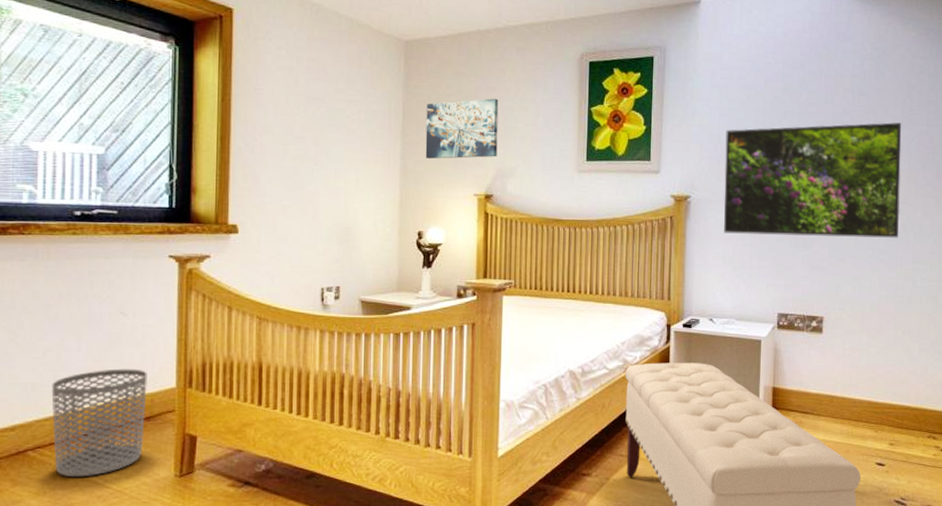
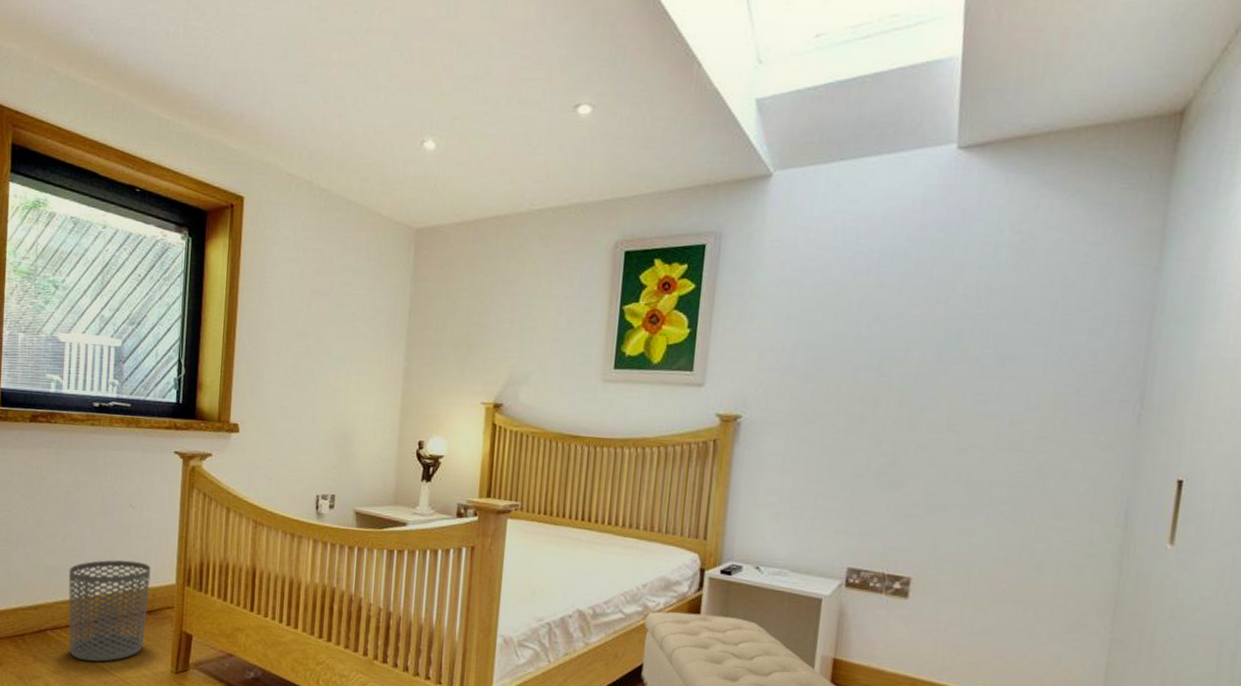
wall art: present [425,98,499,159] -> none [431,294,516,362]
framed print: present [724,122,901,238] -> none [782,330,1048,484]

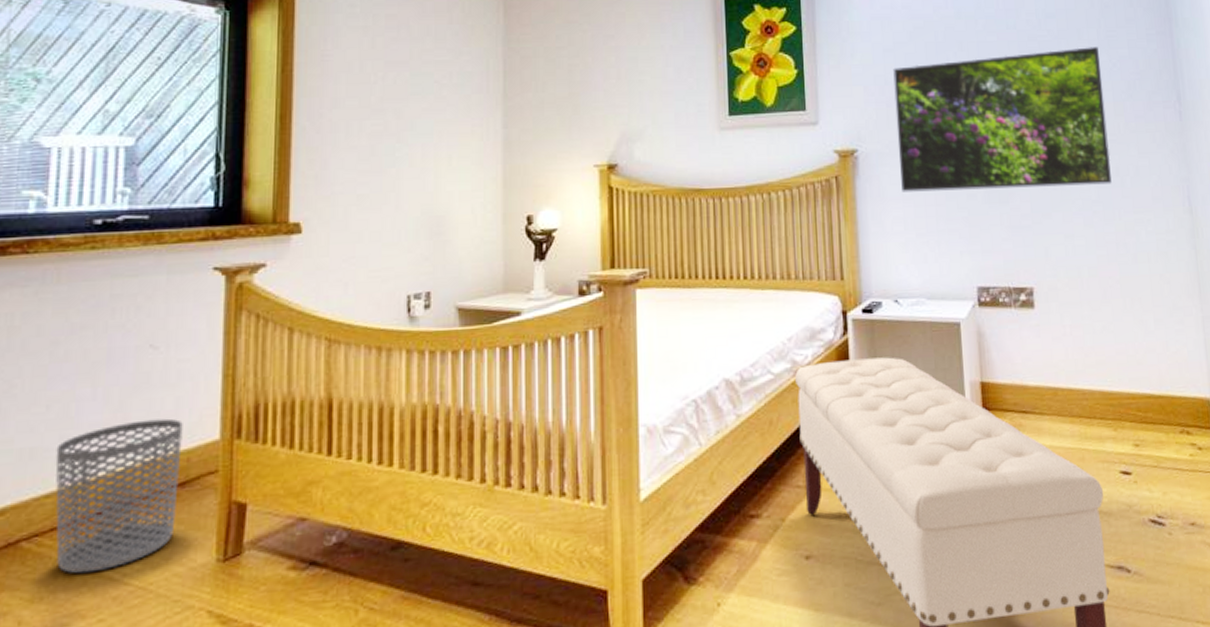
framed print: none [782,330,1048,484] -> present [893,47,1112,192]

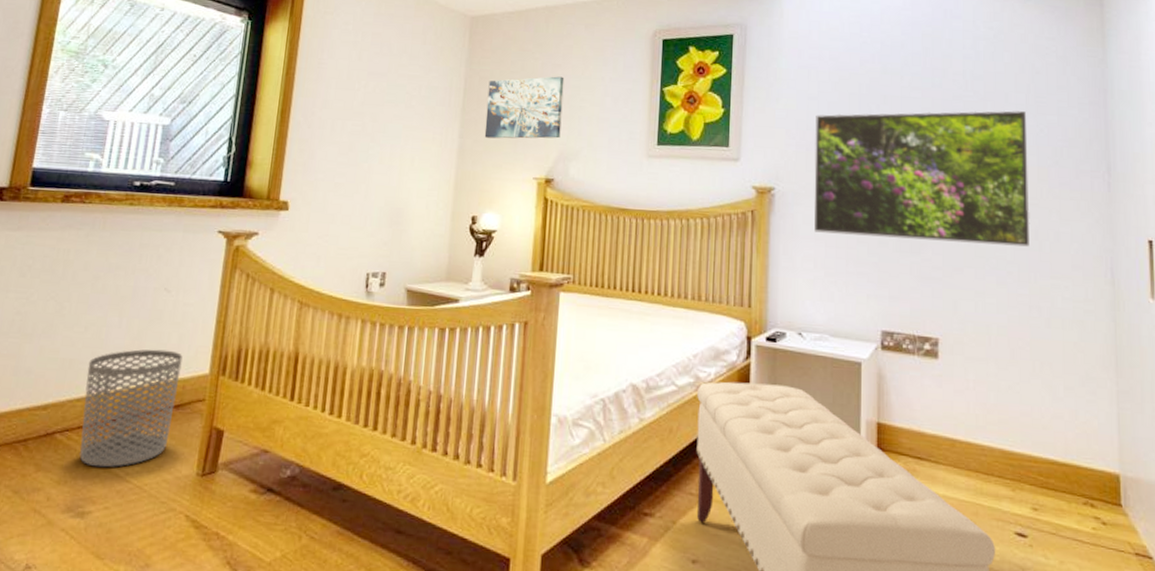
wall art: none [532,48,620,125] -> present [484,76,565,139]

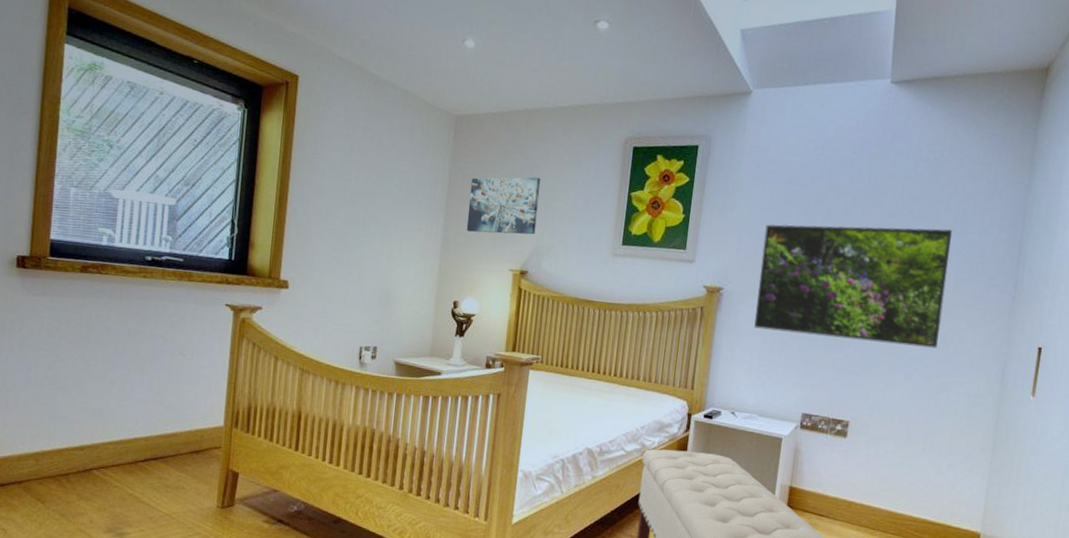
waste bin: present [79,349,183,468] -> none [115,403,200,499]

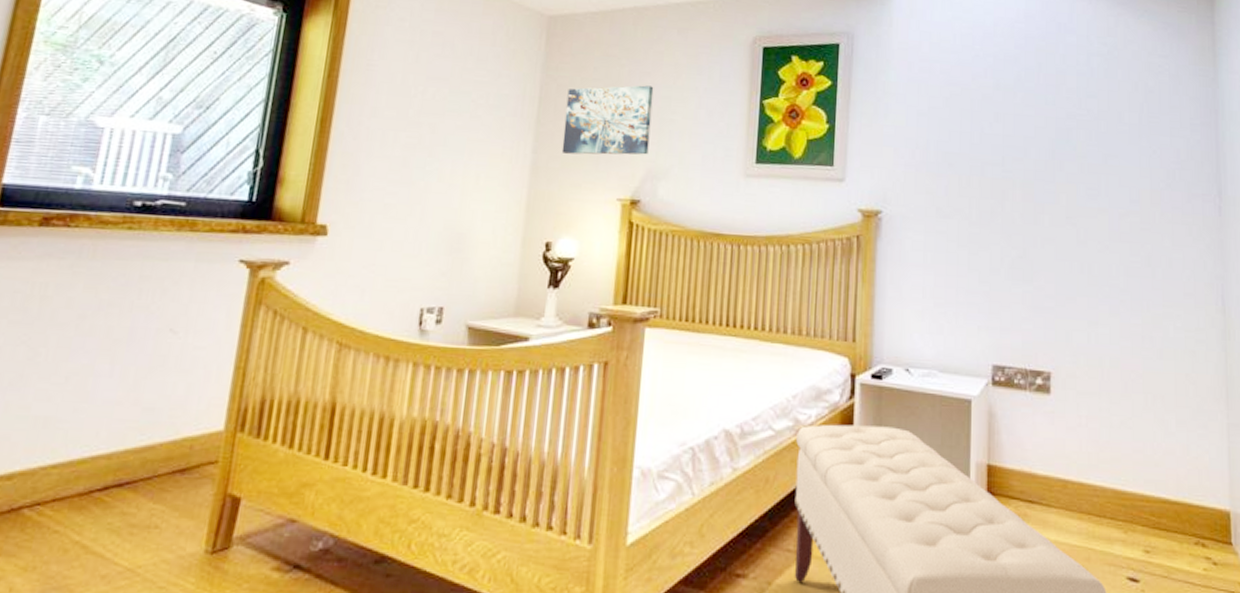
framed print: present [754,224,952,349] -> none [923,130,1143,274]

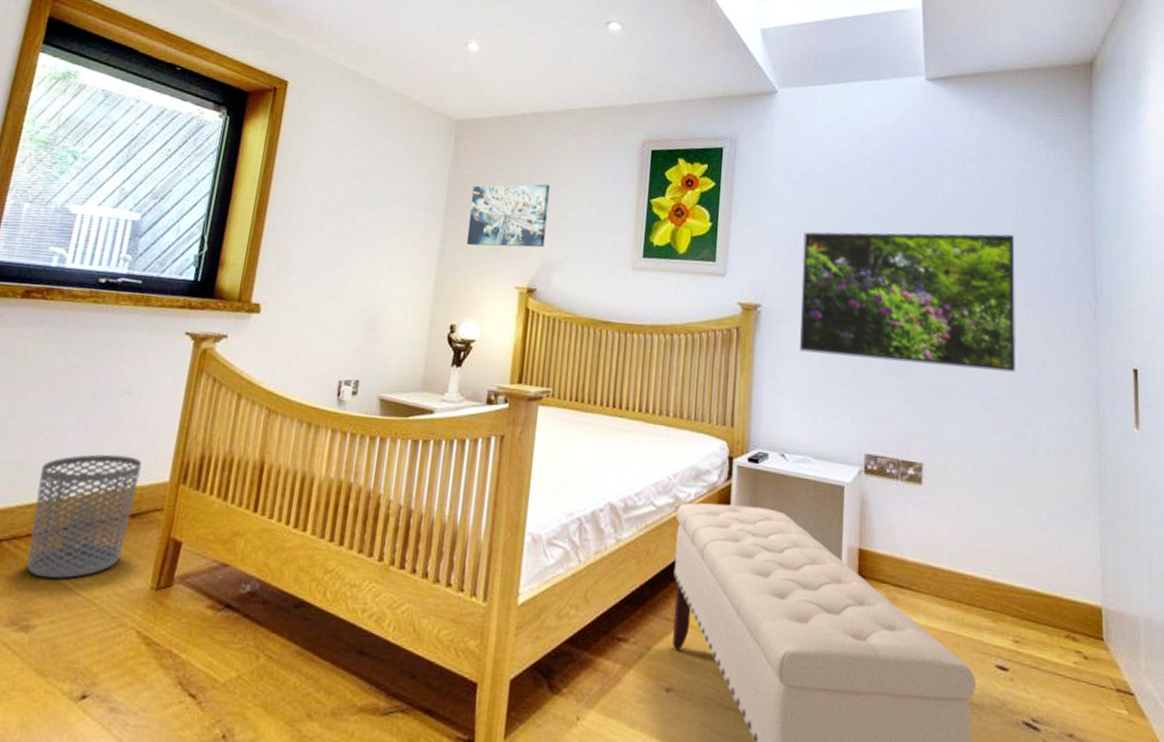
waste bin: none [54,402,191,548] -> present [27,454,142,579]
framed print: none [923,130,1143,274] -> present [800,231,1016,372]

